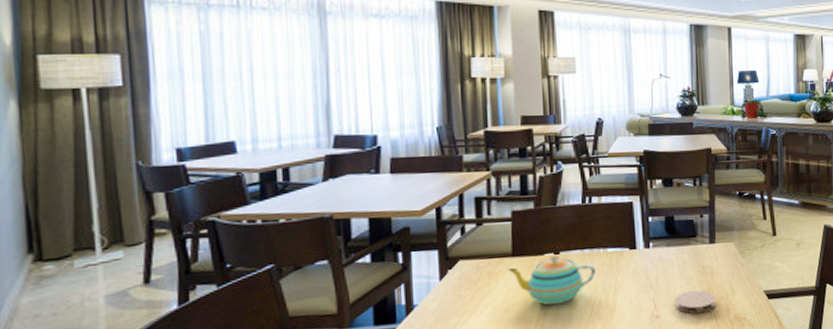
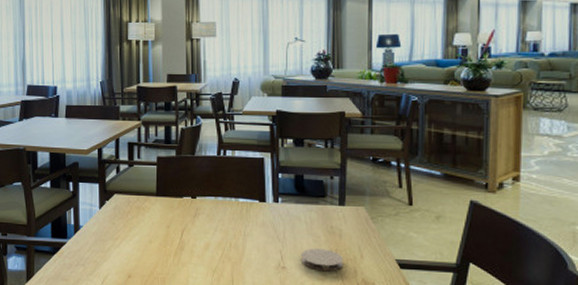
teapot: present [507,254,596,305] -> none [152,198,228,243]

